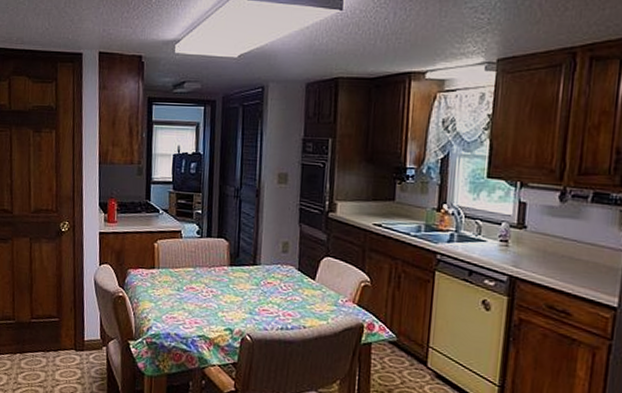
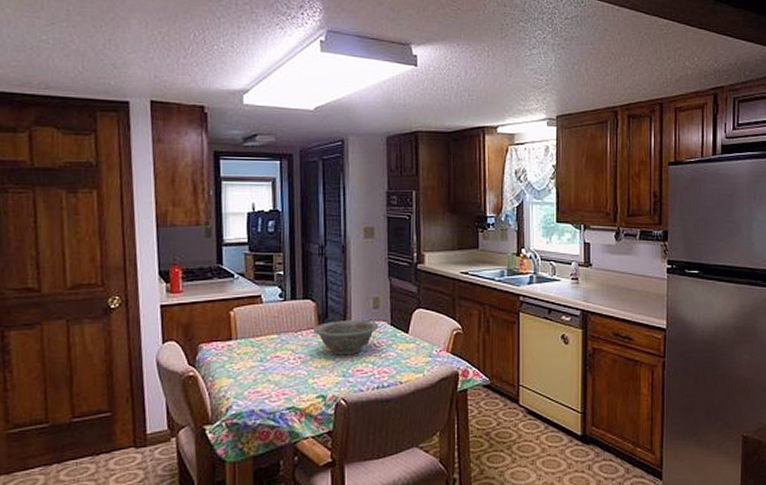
decorative bowl: none [224,260,287,295] -> present [312,320,379,356]

